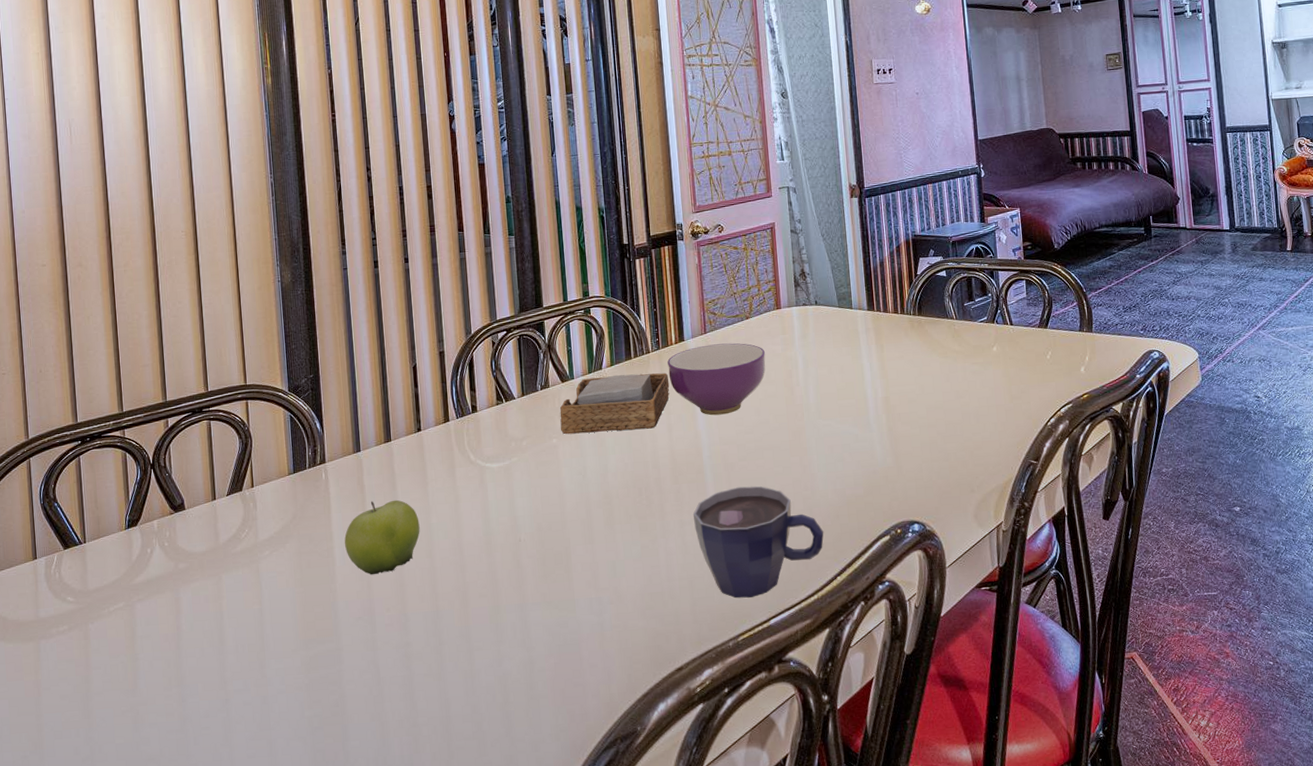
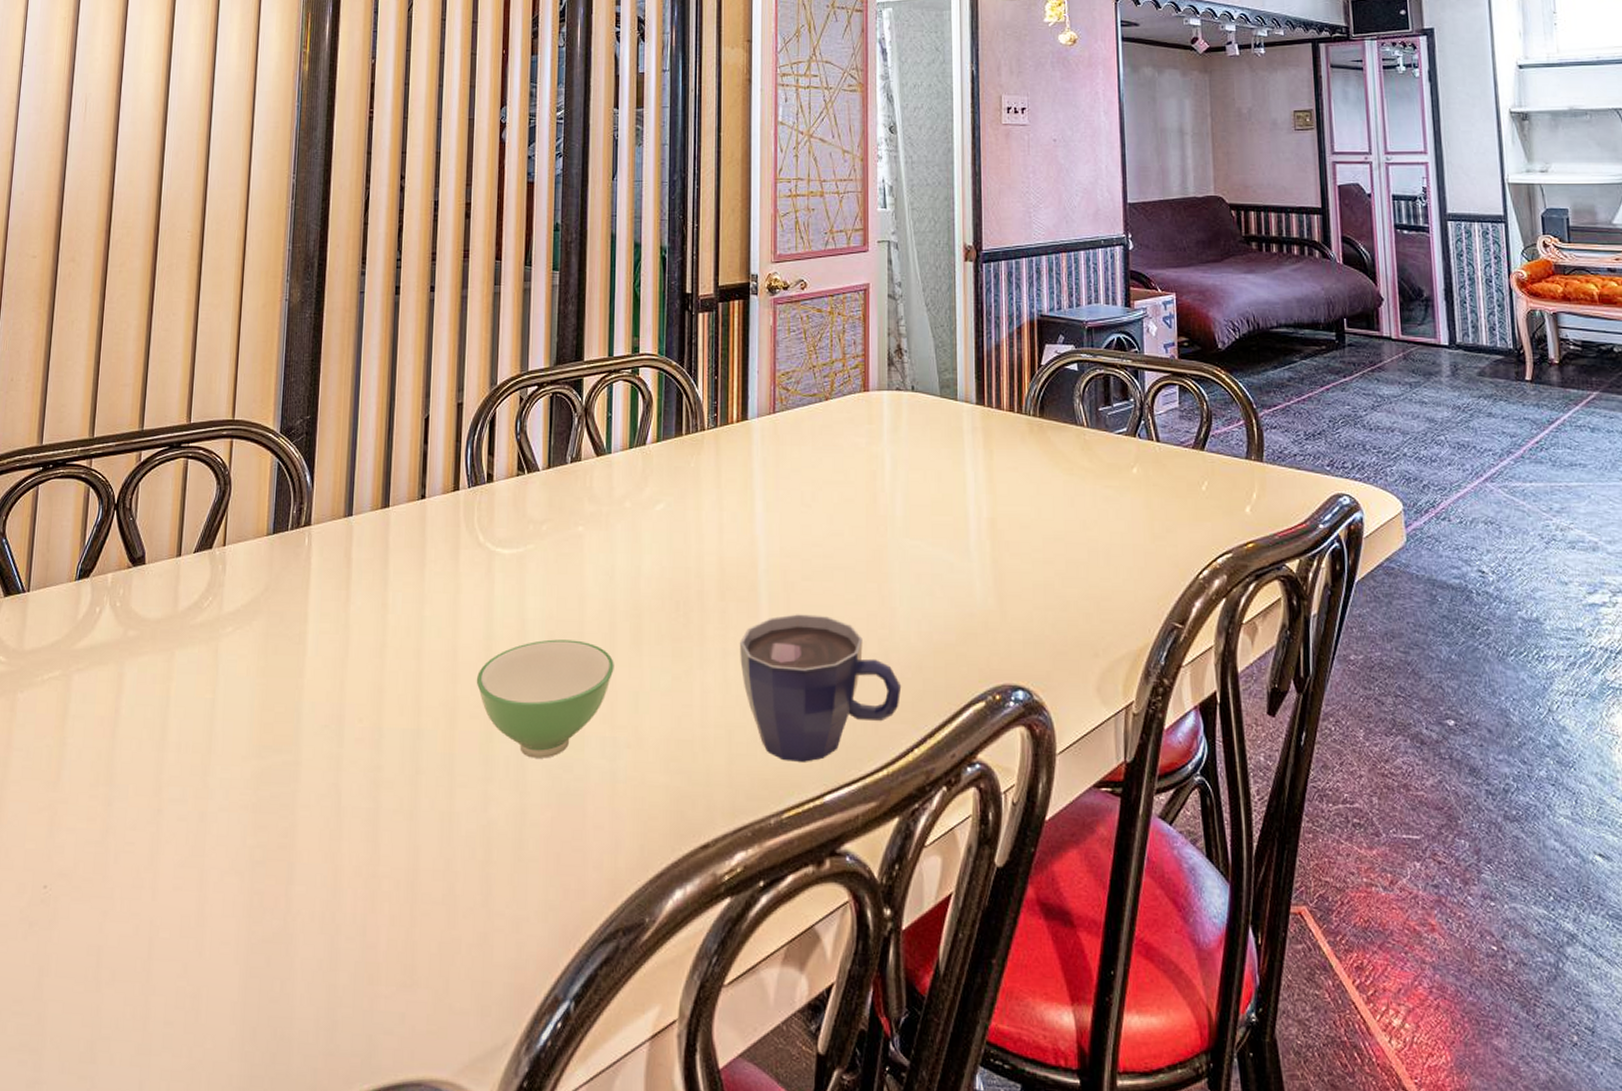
fruit: present [344,500,420,575] -> none [320,579,410,673]
bowl: none [481,527,594,621] -> present [476,639,614,759]
napkin holder: present [560,372,670,435] -> none [590,454,725,526]
bowl: present [667,343,766,416] -> none [725,428,845,519]

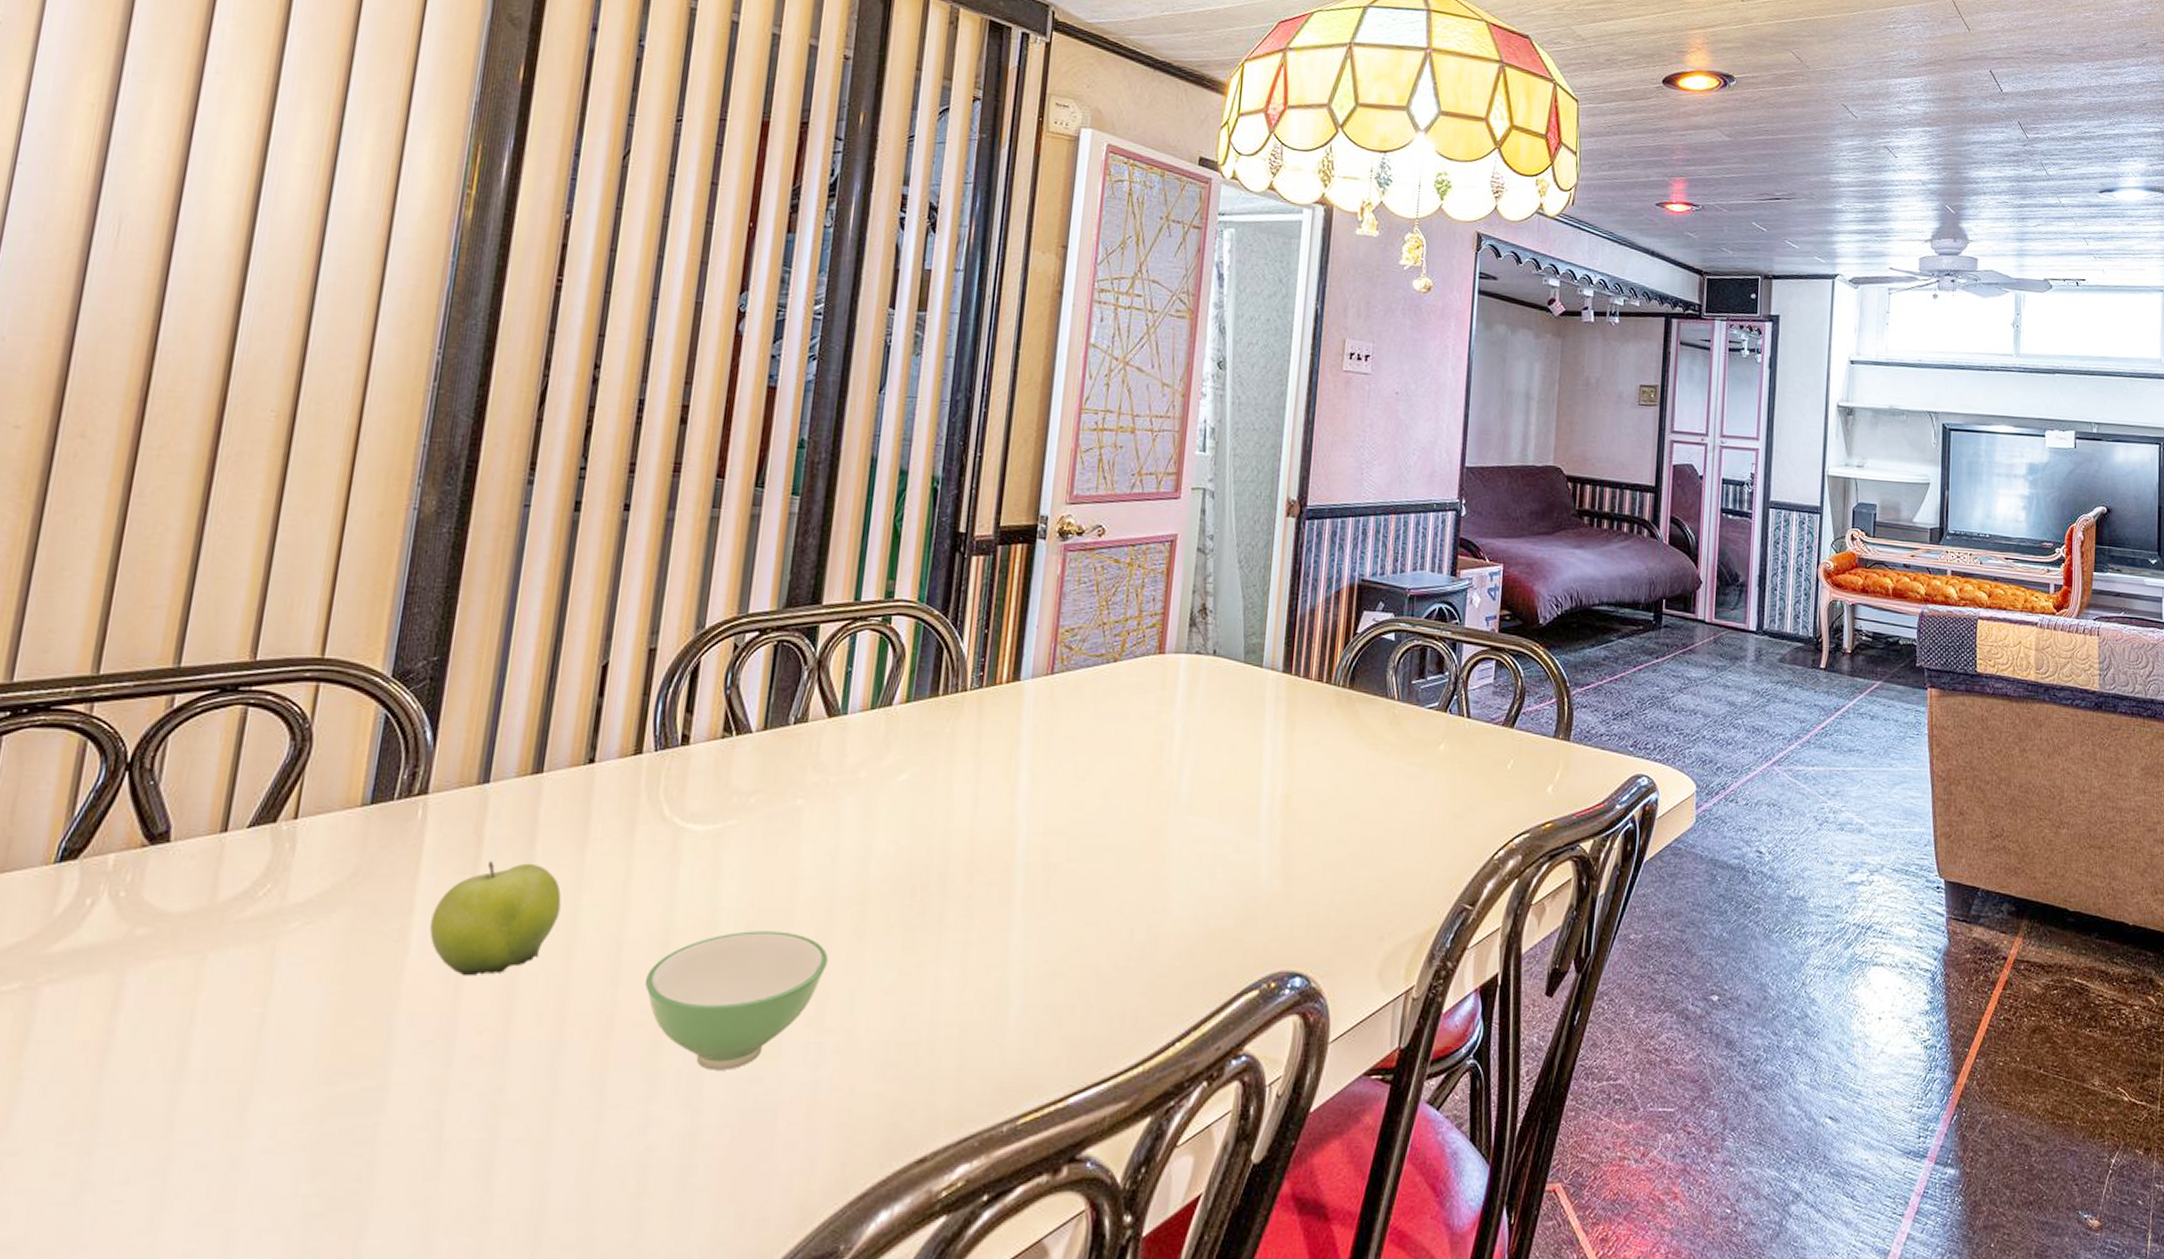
fruit: none [320,579,410,673] -> present [430,860,562,976]
cup: present [739,614,902,762] -> none [984,899,1169,1062]

